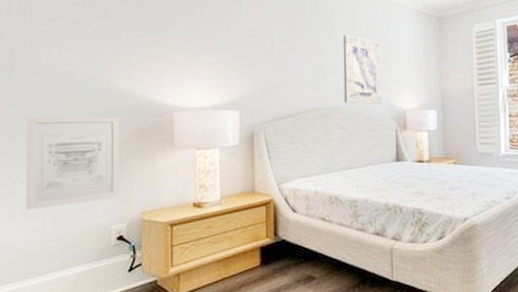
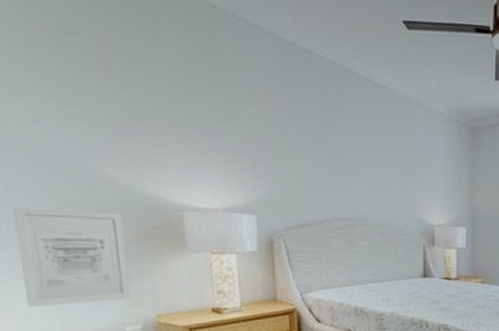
wall art: present [343,35,383,105] -> none [368,139,410,218]

